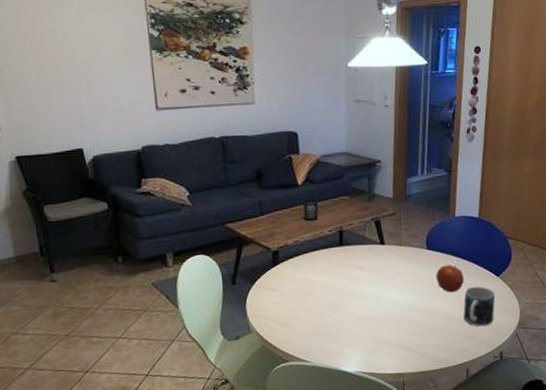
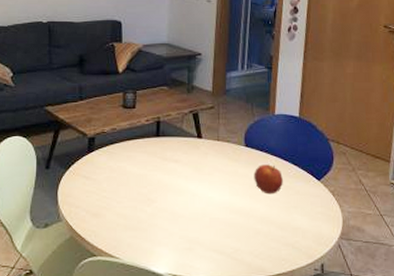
mug: present [463,286,496,327] -> none [282,189,317,234]

